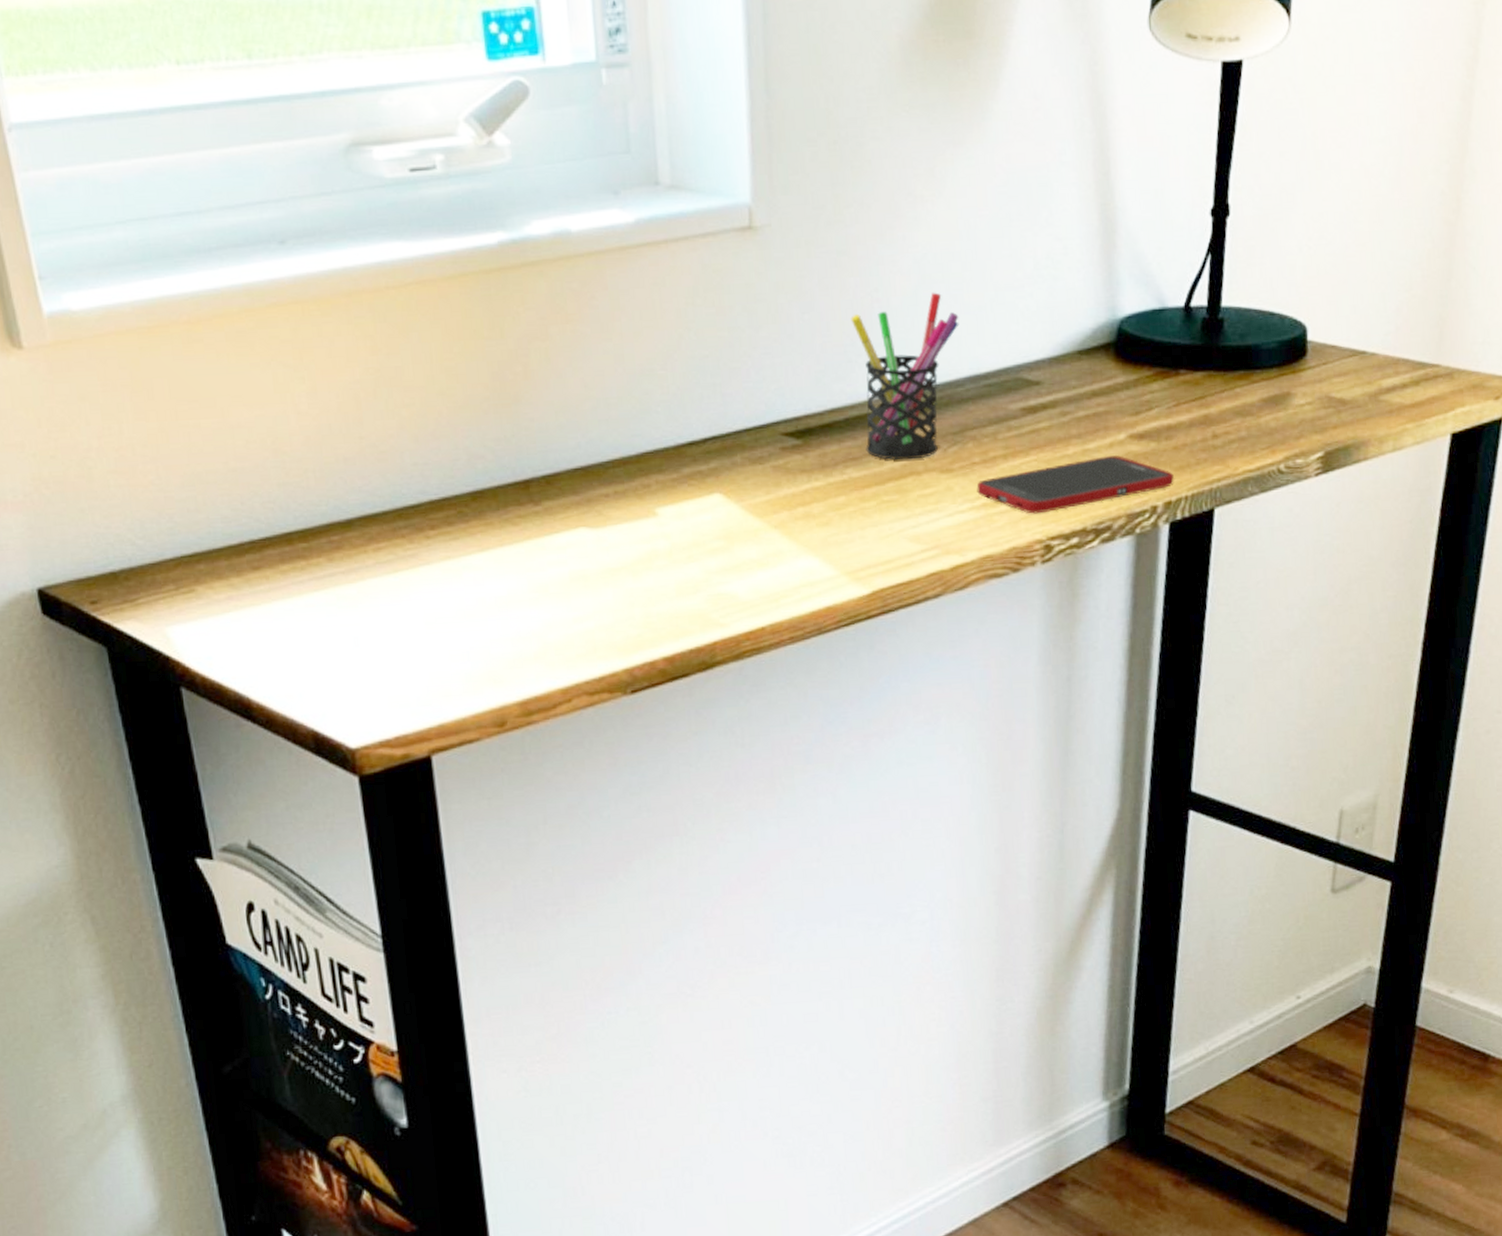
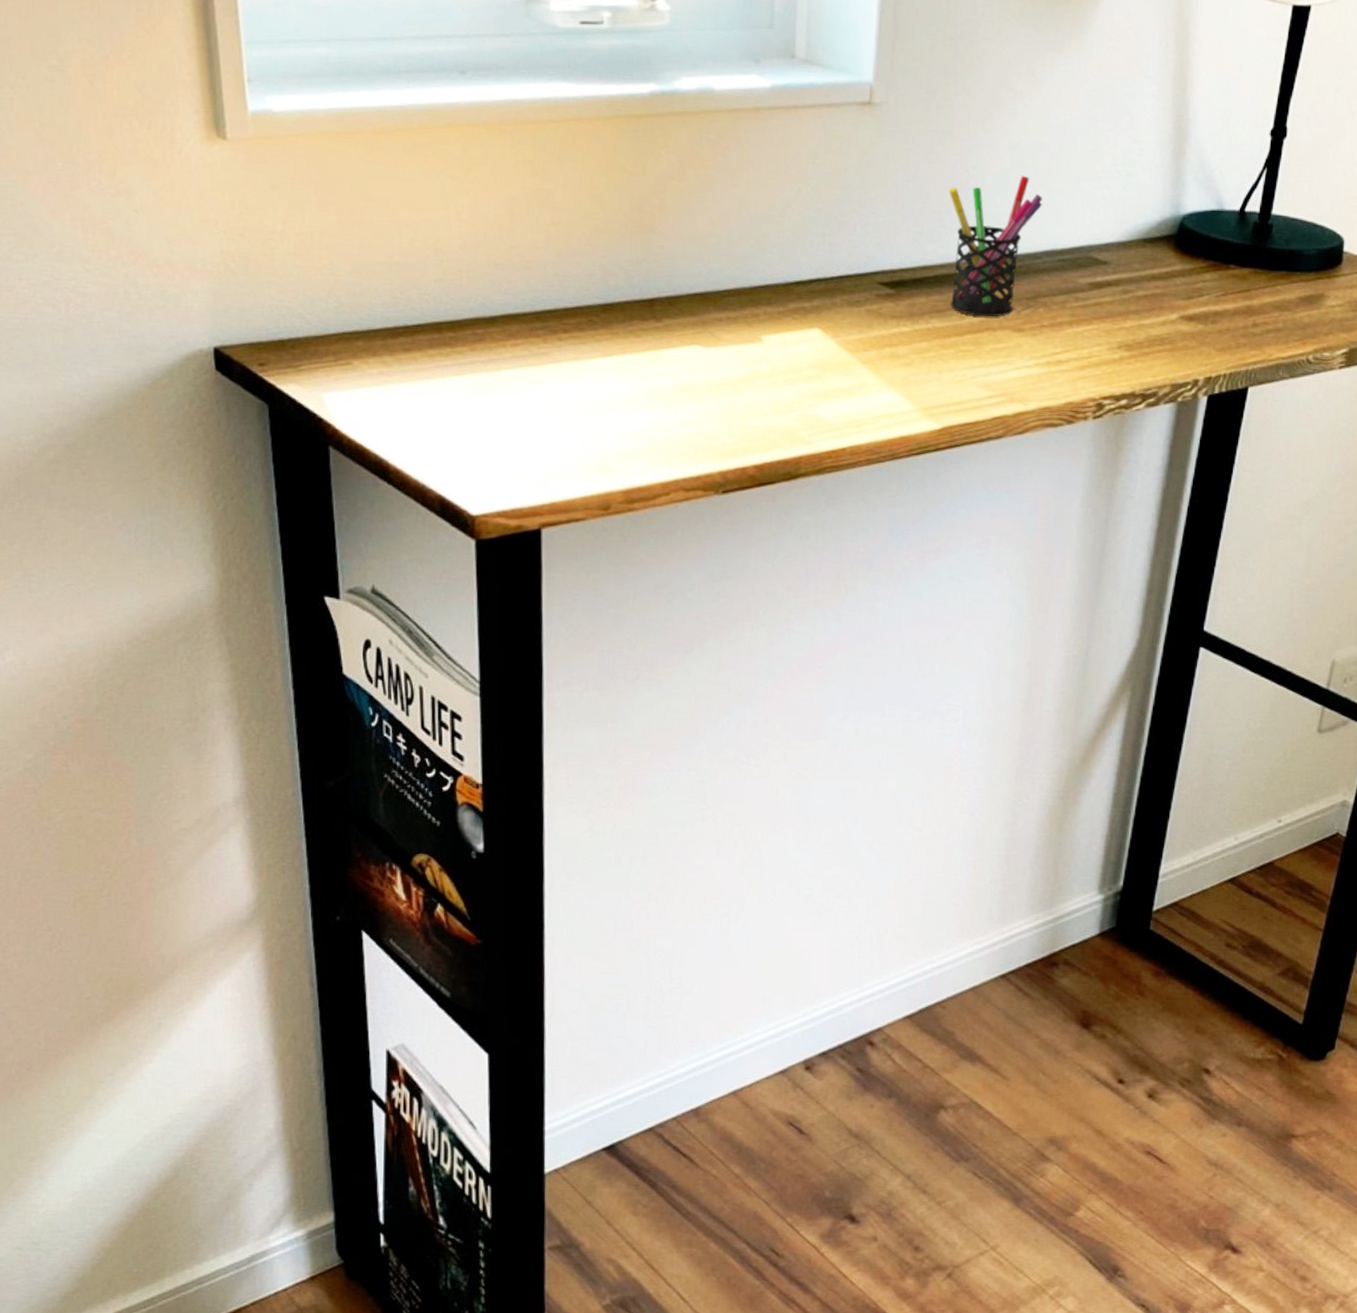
cell phone: present [976,454,1174,514] -> none [1043,331,1216,376]

